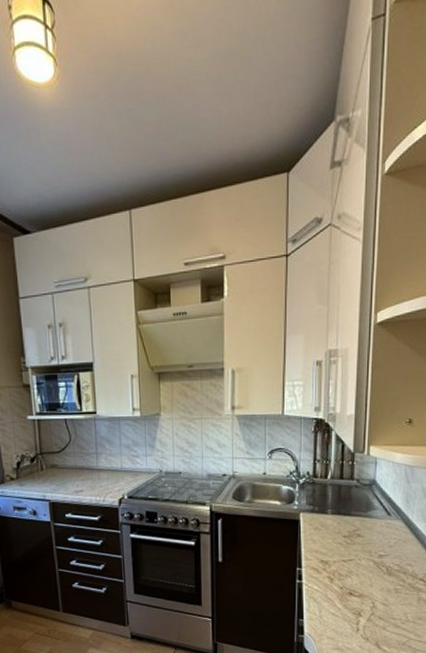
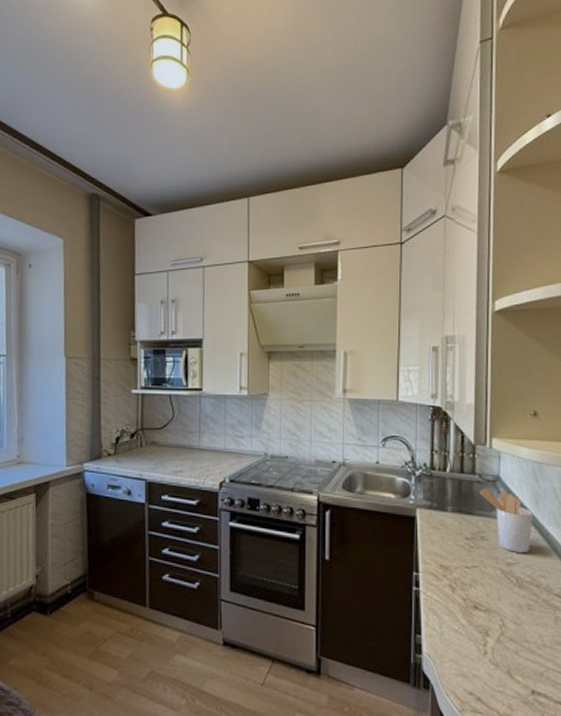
utensil holder: none [357,492,403,546] -> present [479,489,533,553]

